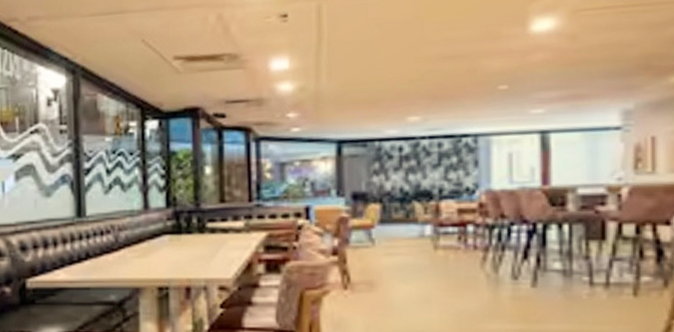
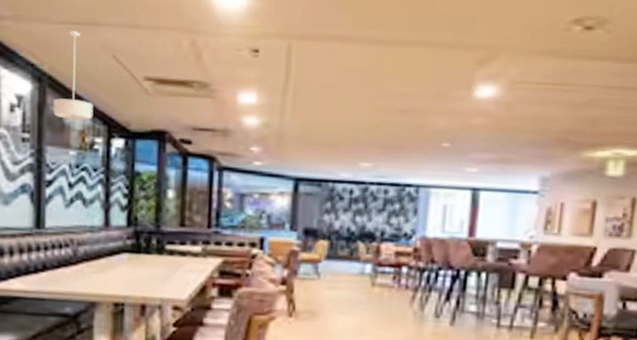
ceiling light fixture: none [87,21,126,107] -> present [53,31,94,121]

